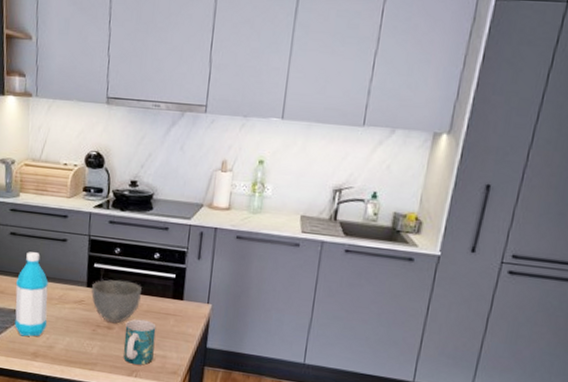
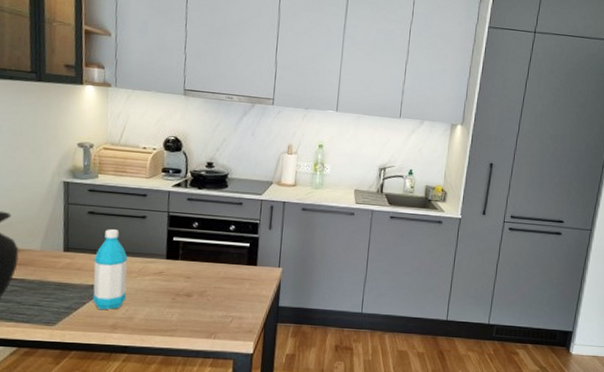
bowl: present [91,279,142,324] -> none [171,251,219,291]
mug: present [123,319,157,365] -> none [202,285,233,327]

